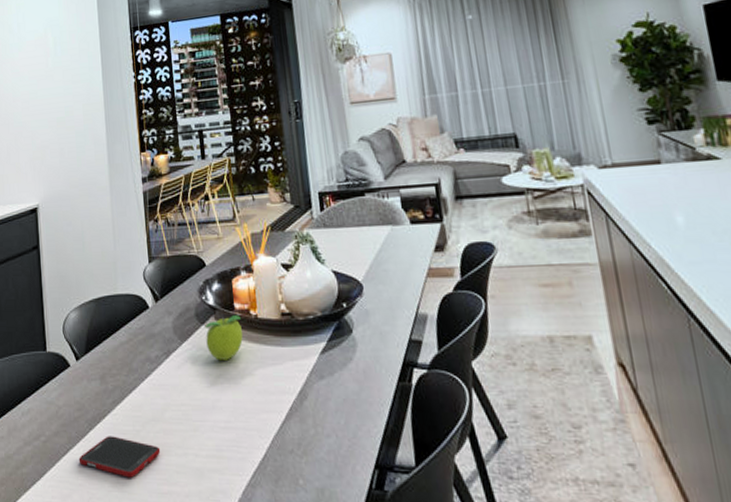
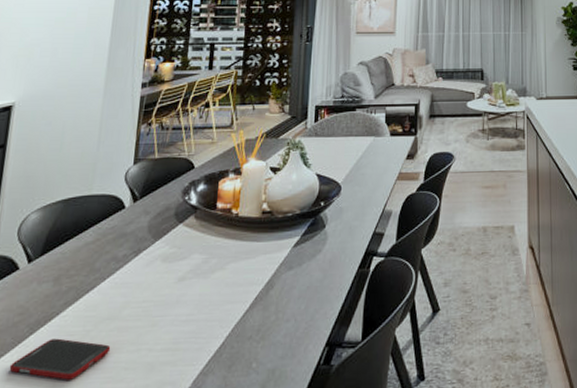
fruit: present [205,315,243,360] -> none [181,214,221,257]

